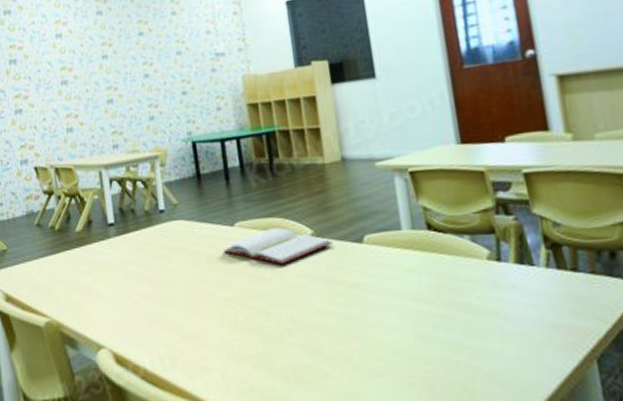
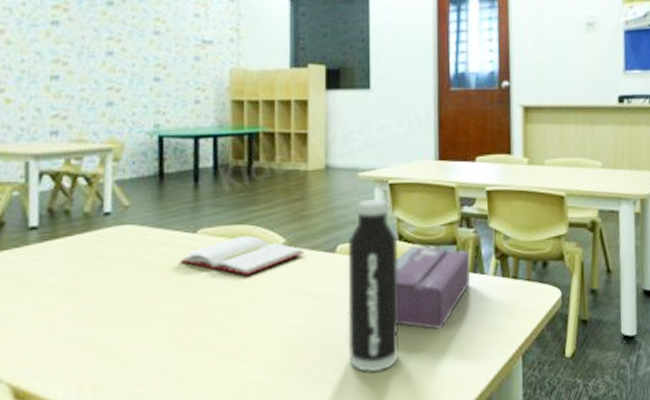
water bottle: none [374,188,445,364] -> present [347,199,400,372]
tissue box: none [427,234,518,326] -> present [396,245,471,330]

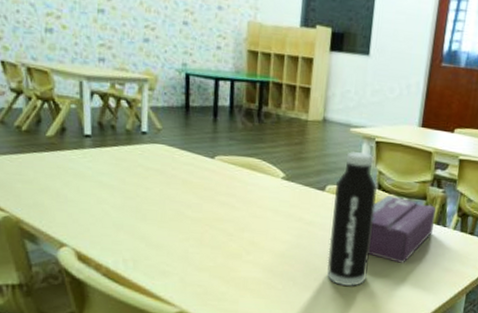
notebook: present [180,236,304,276] -> none [200,166,299,199]

